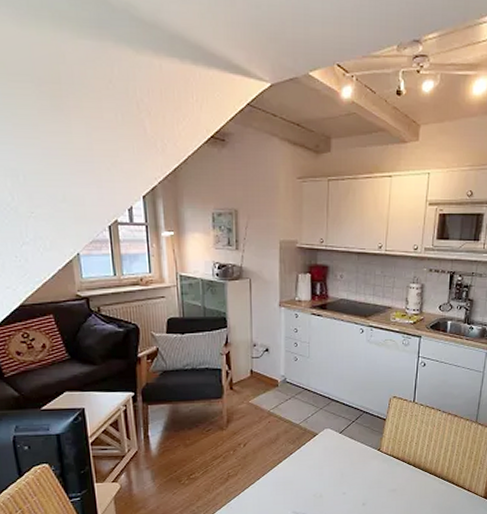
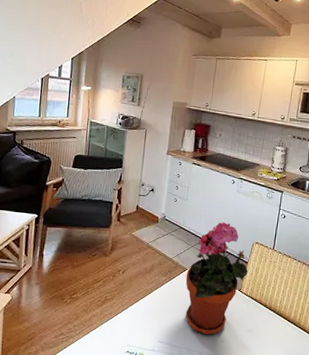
potted plant: none [317,378,387,500] -> present [185,222,248,335]

